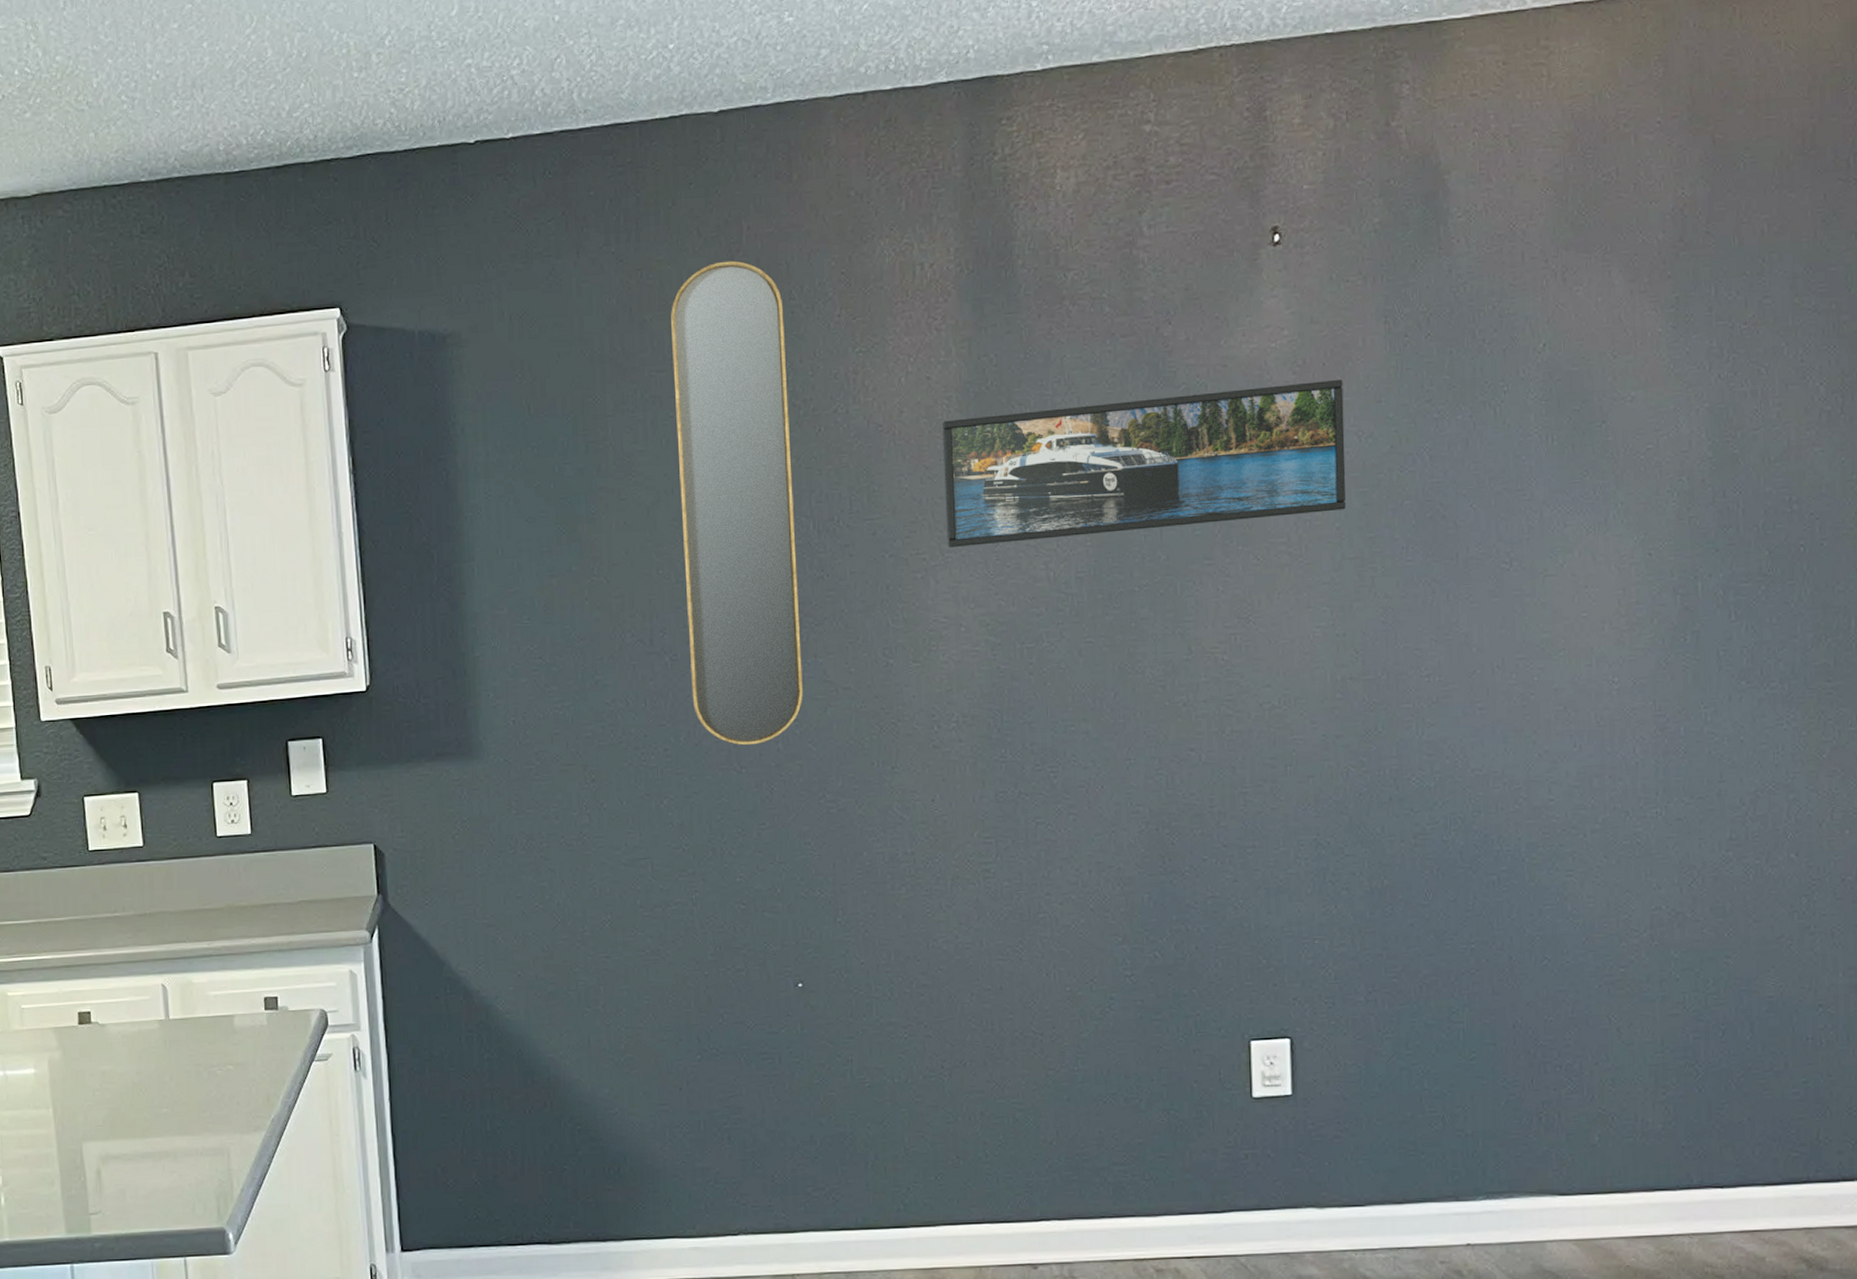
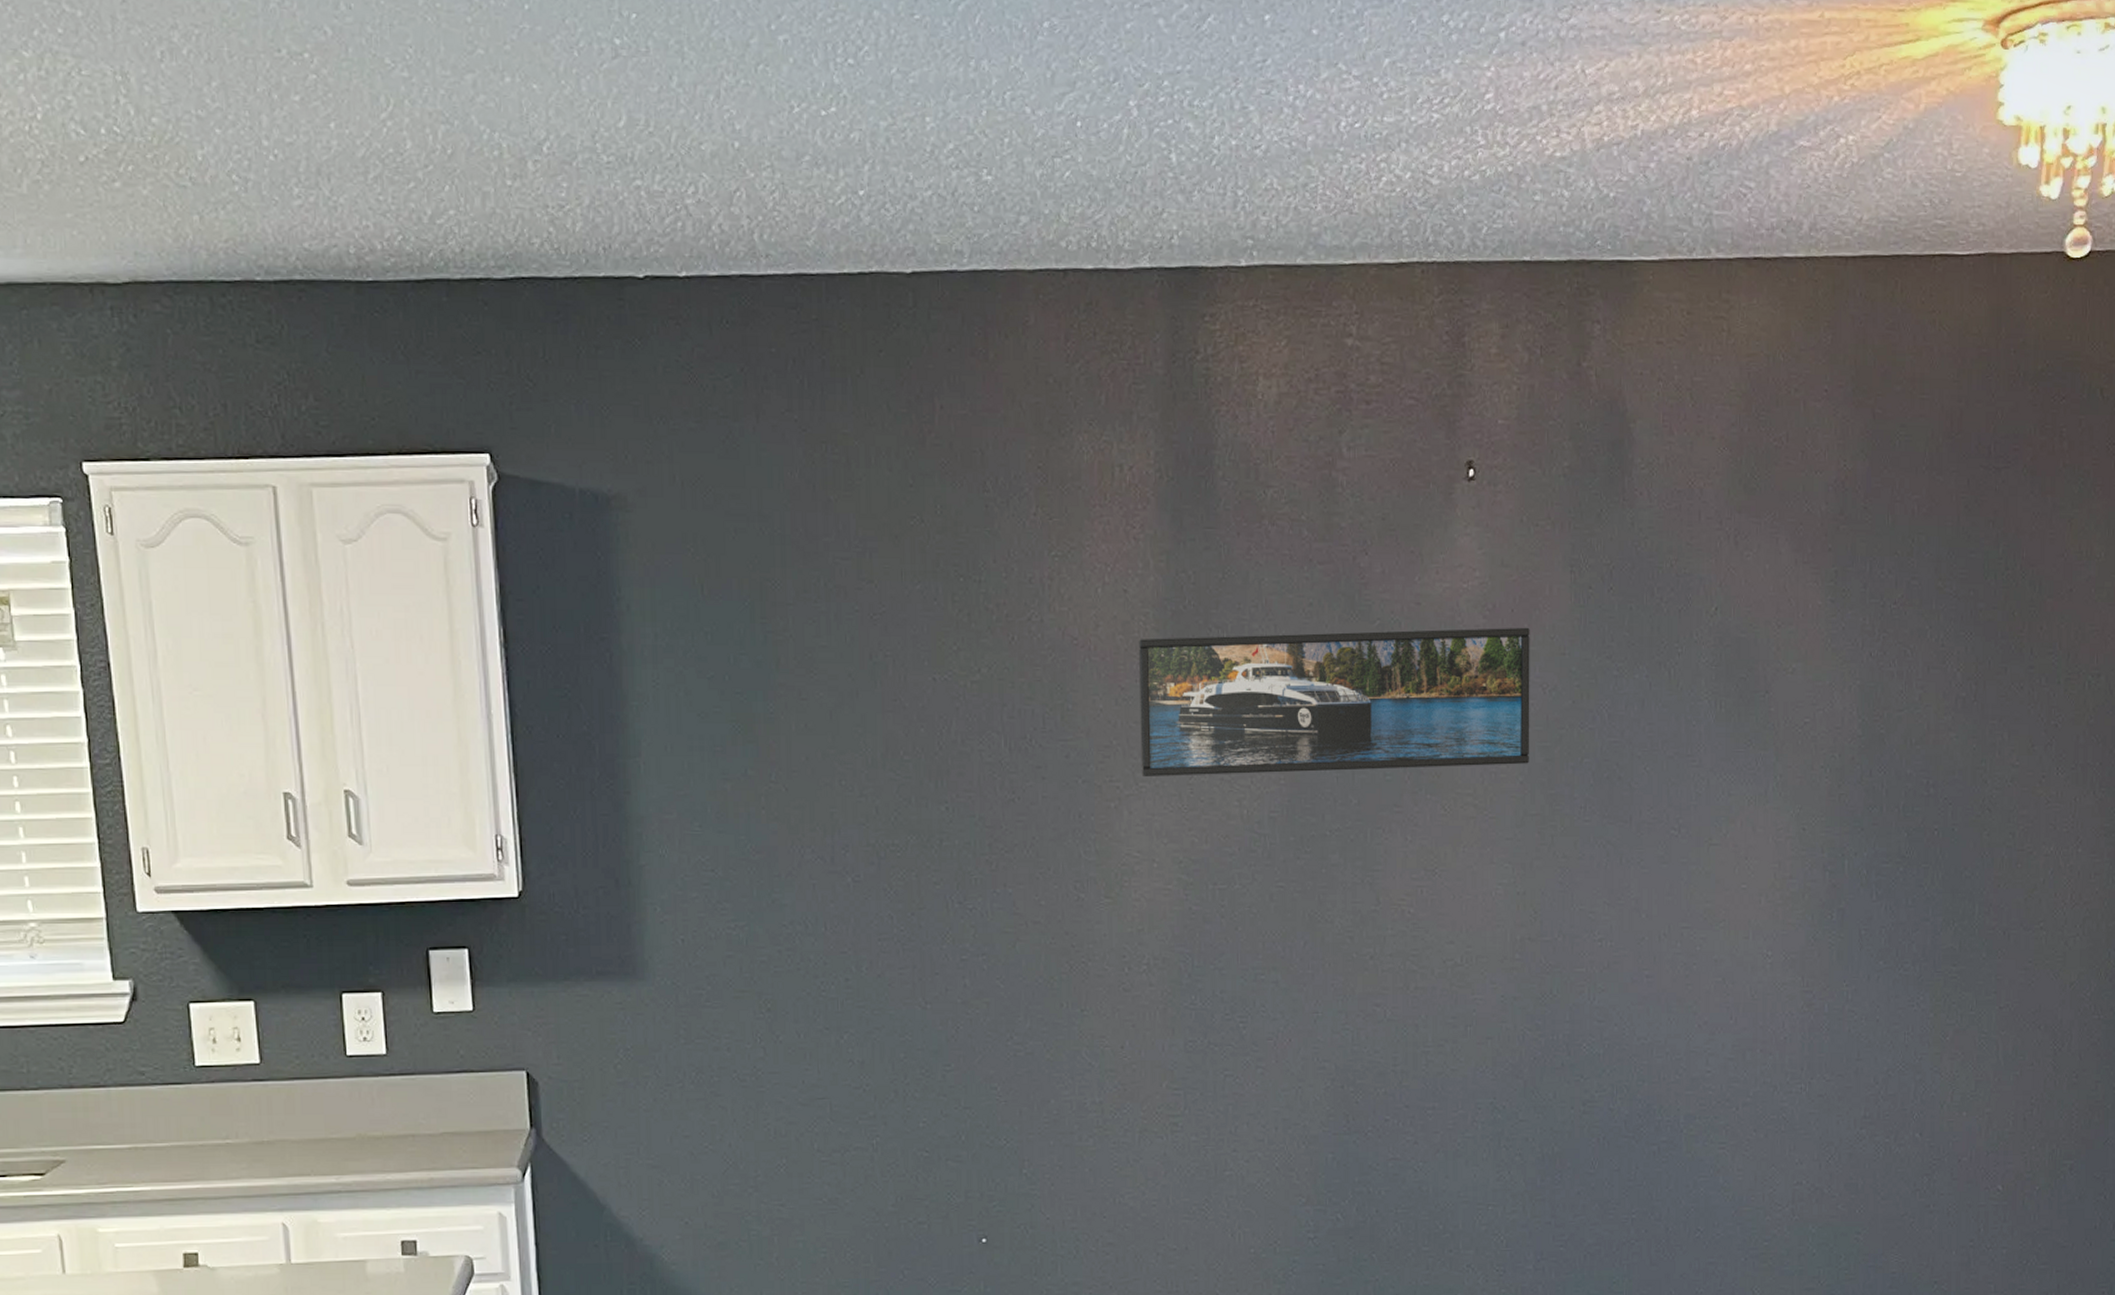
home mirror: present [670,260,803,746] -> none [856,442,992,979]

